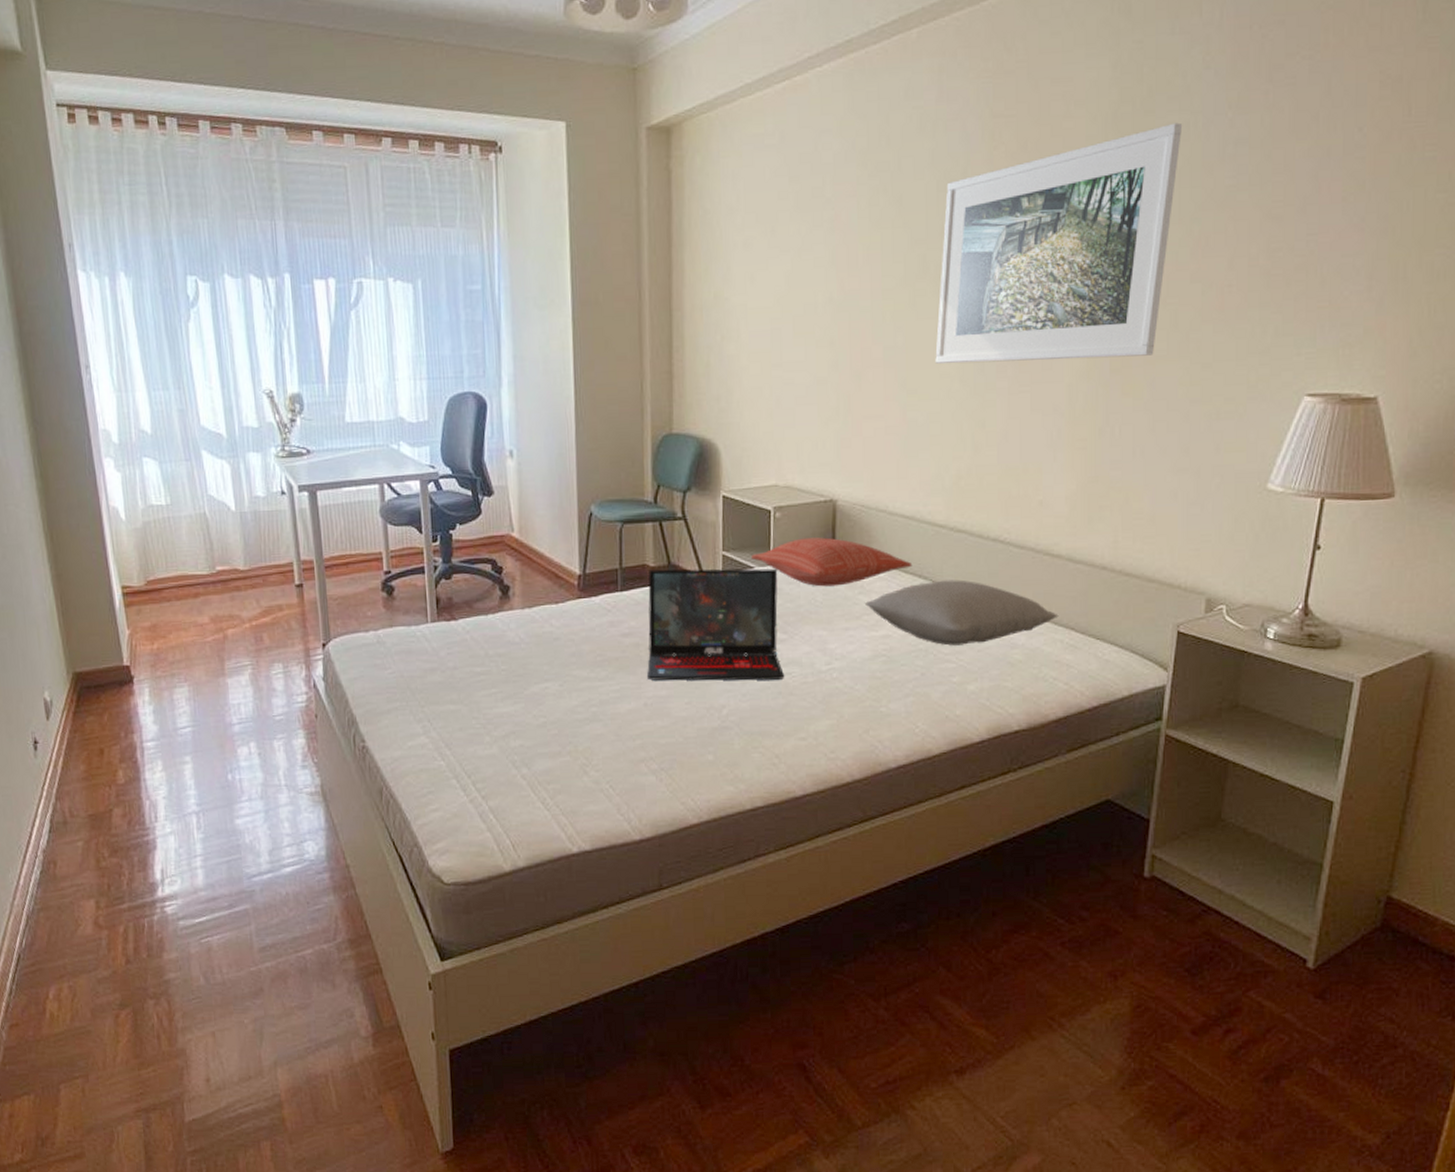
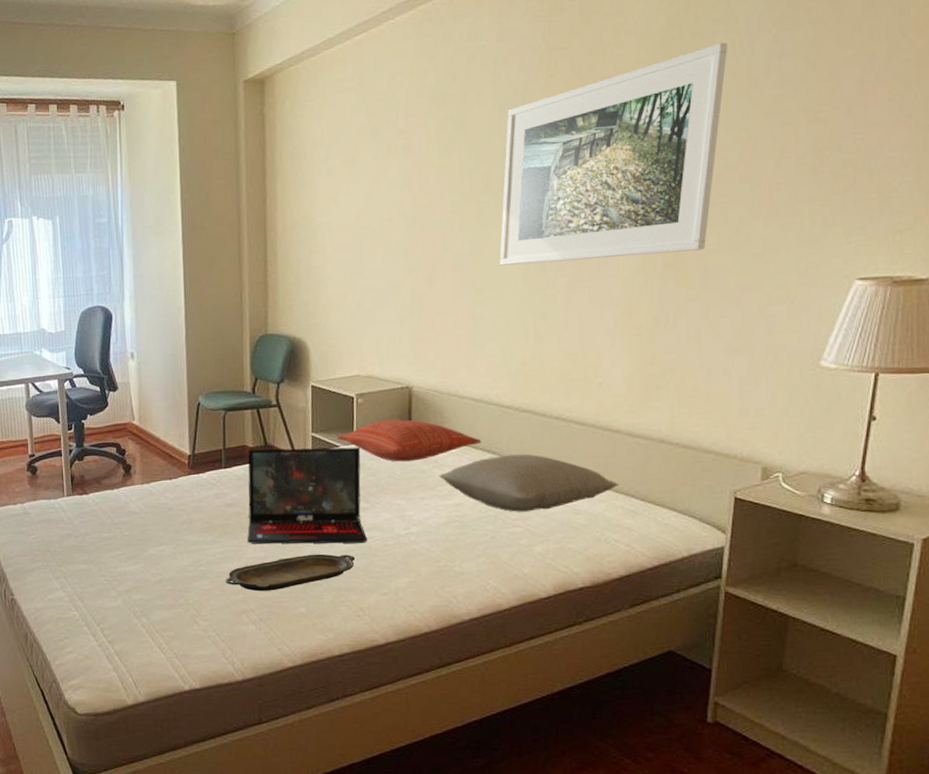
serving tray: none [620,692,771,736] -> present [225,554,356,591]

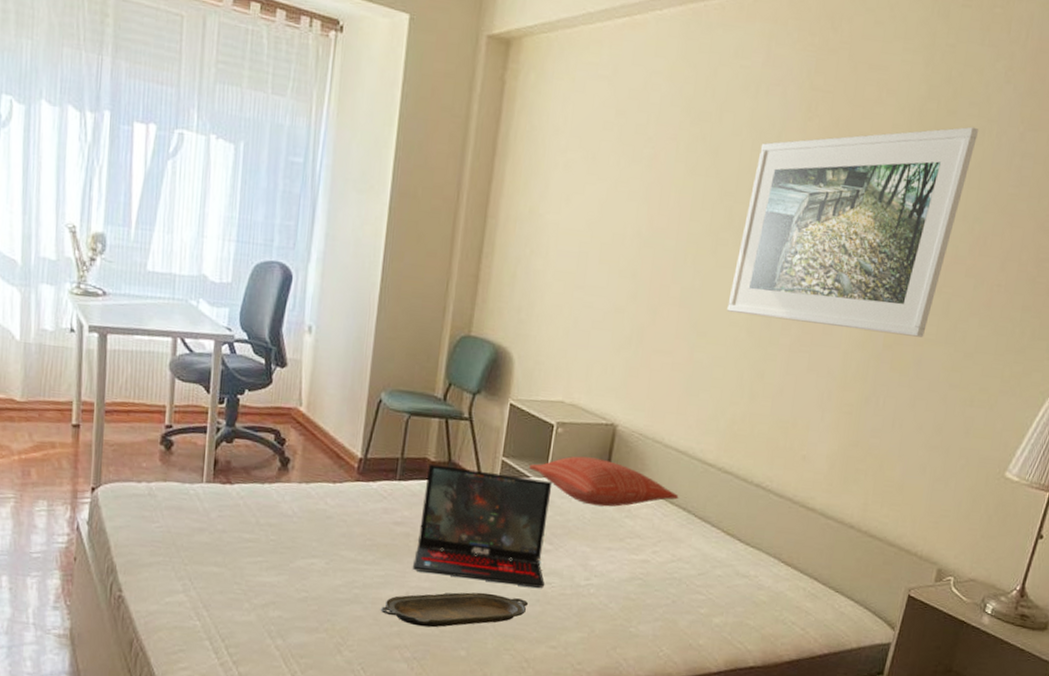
pillow: present [439,454,619,512] -> none [630,516,805,580]

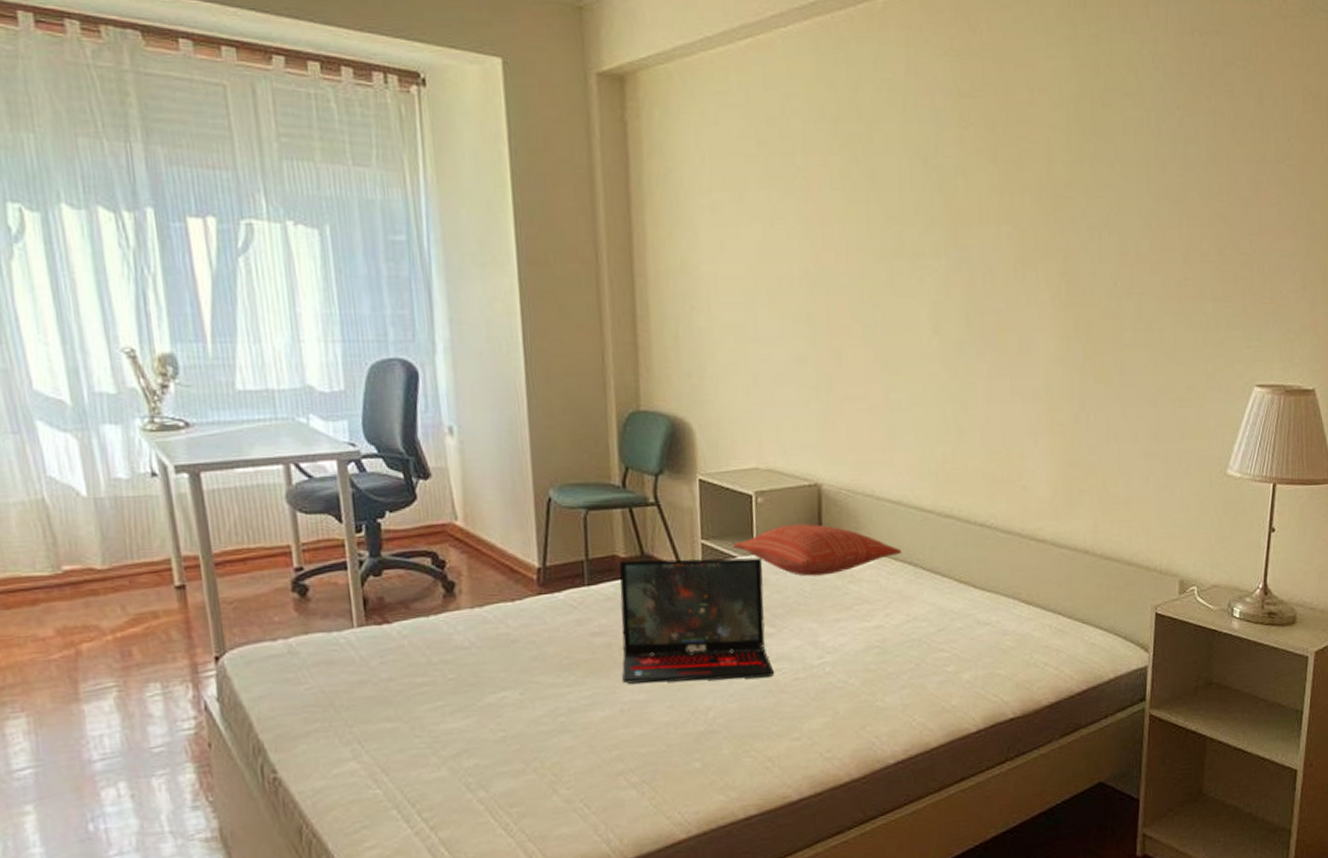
serving tray: present [380,592,529,628] -> none [593,692,761,745]
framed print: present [727,126,979,337] -> none [915,118,1138,345]

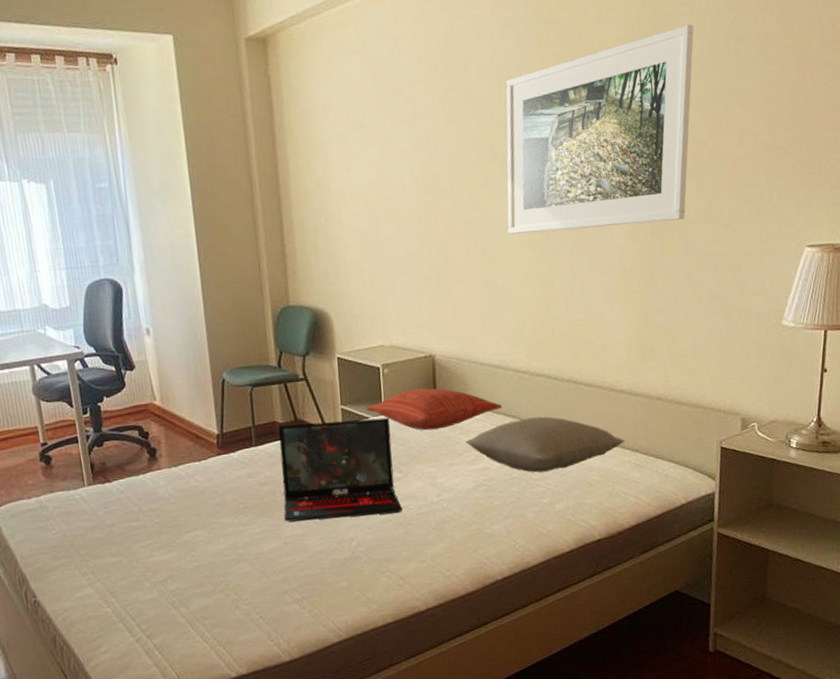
pillow: none [856,566,1047,635] -> present [466,416,625,473]
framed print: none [915,118,1138,345] -> present [506,24,694,234]

